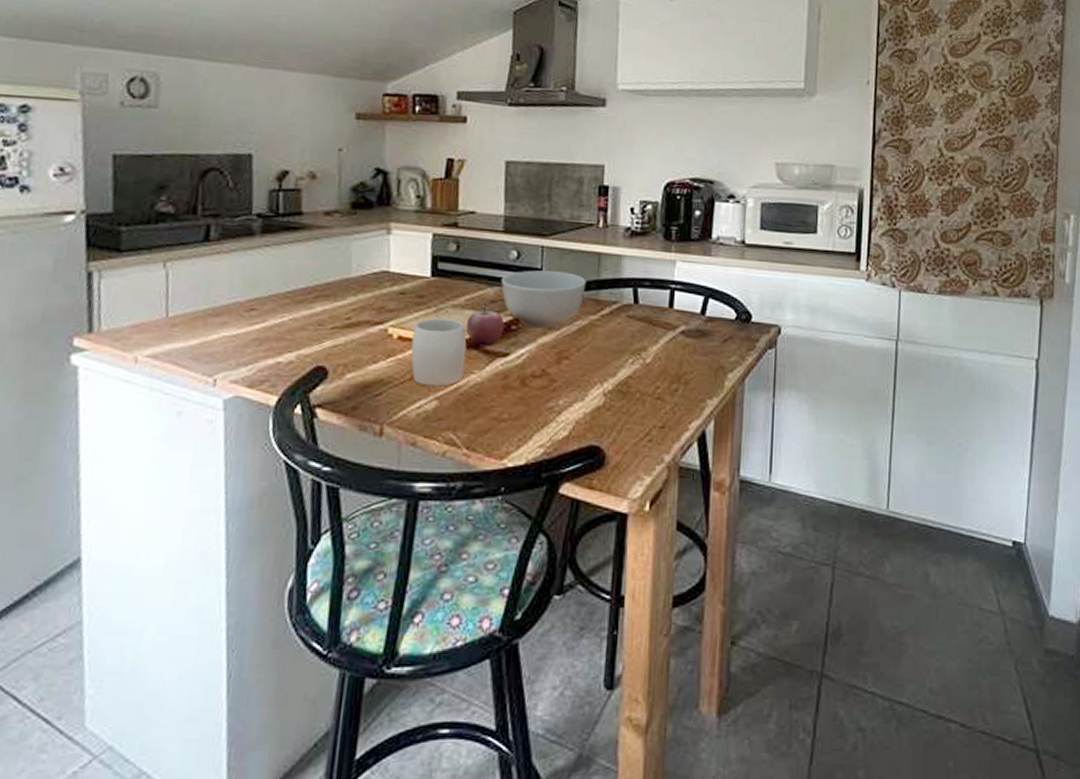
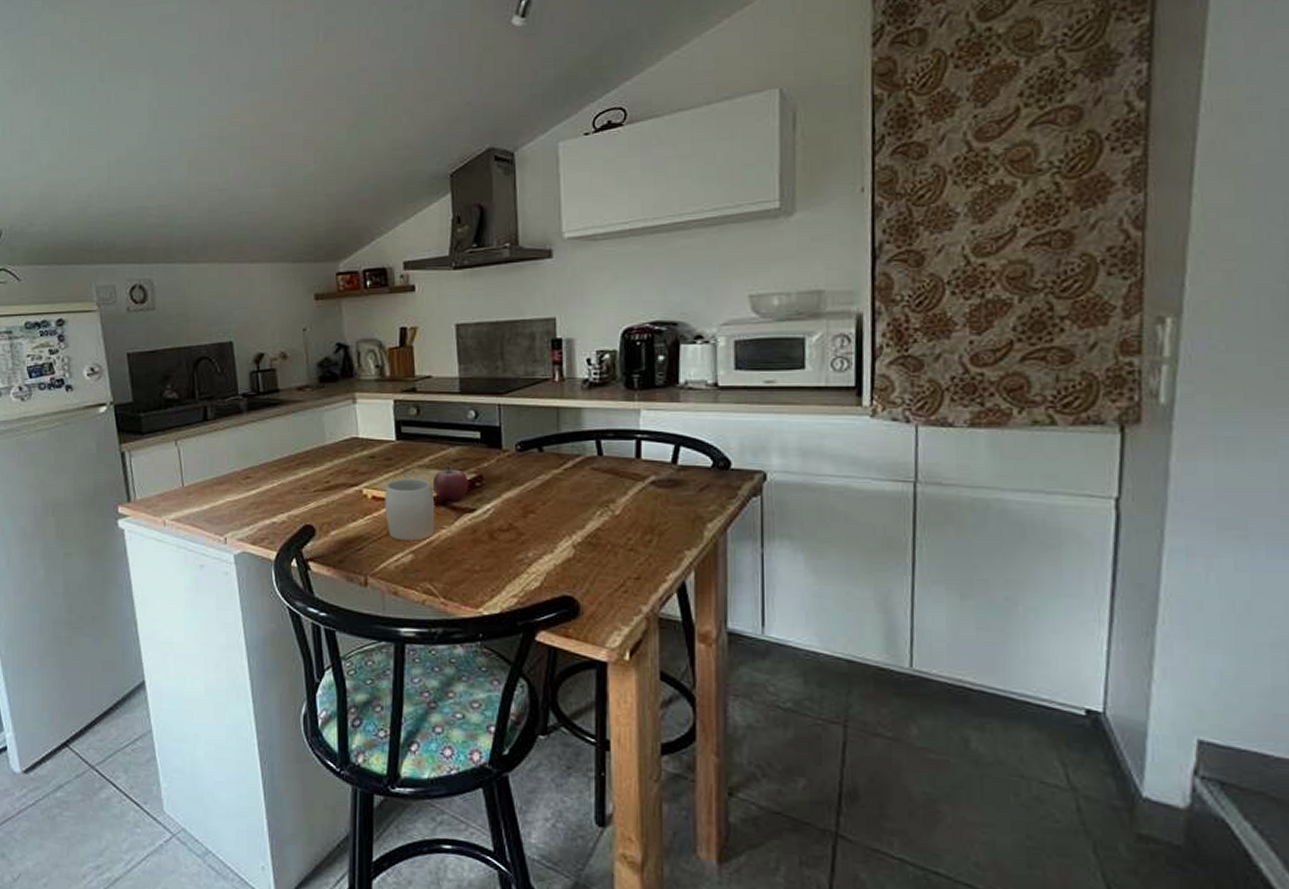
bowl: present [500,270,586,329] -> none [461,428,546,484]

